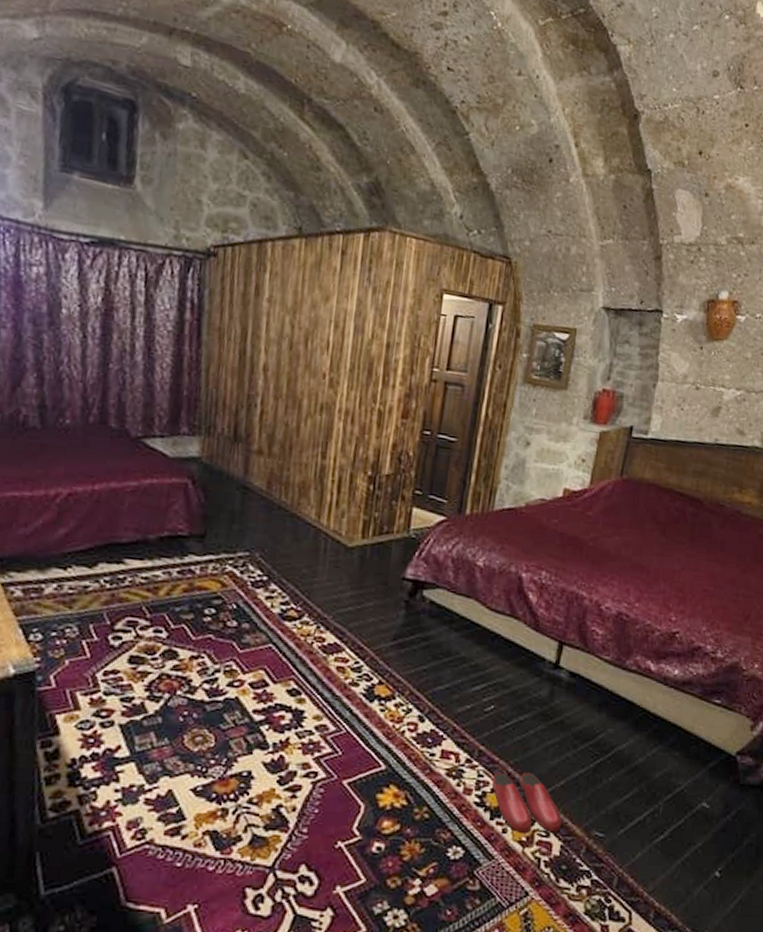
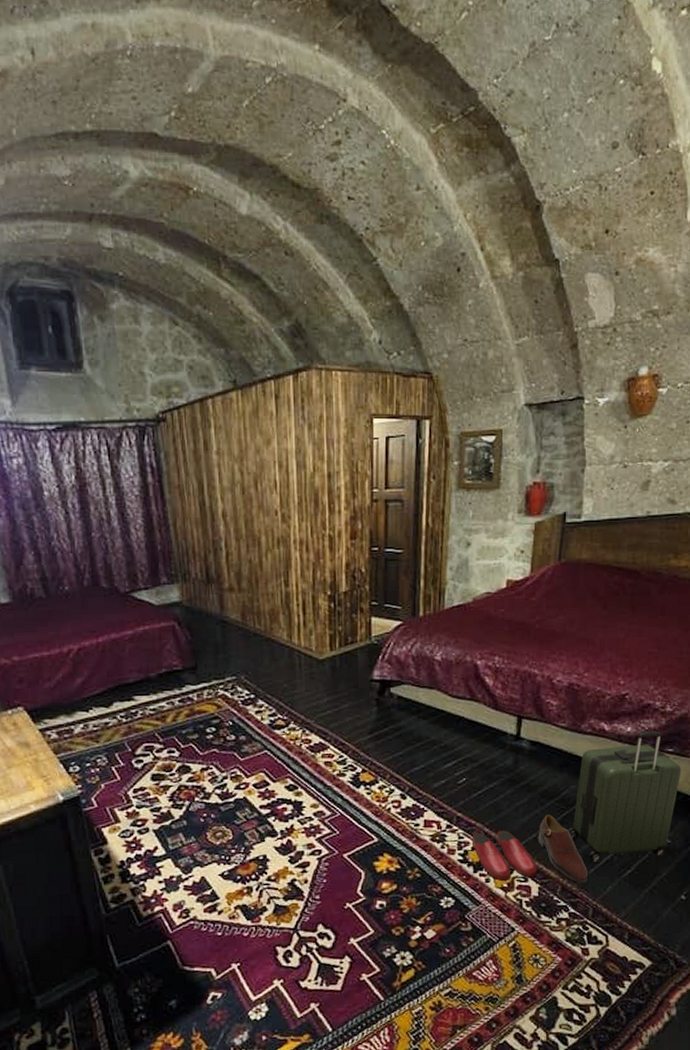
shoe: none [566,760,617,845] -> present [538,815,587,883]
suitcase: none [600,676,728,824] -> present [568,730,682,864]

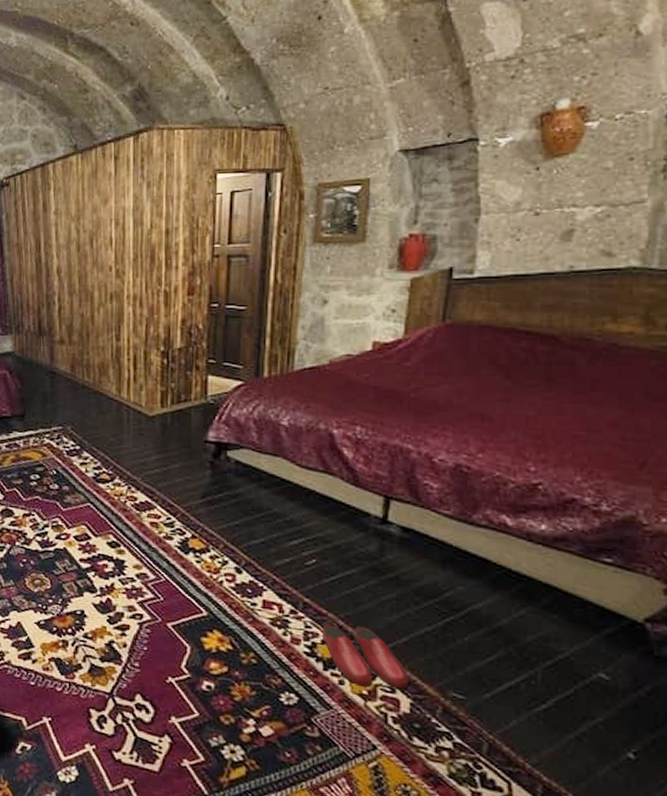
shoe: present [538,815,587,883] -> none [410,617,481,709]
suitcase: present [568,730,682,864] -> none [453,532,627,696]

